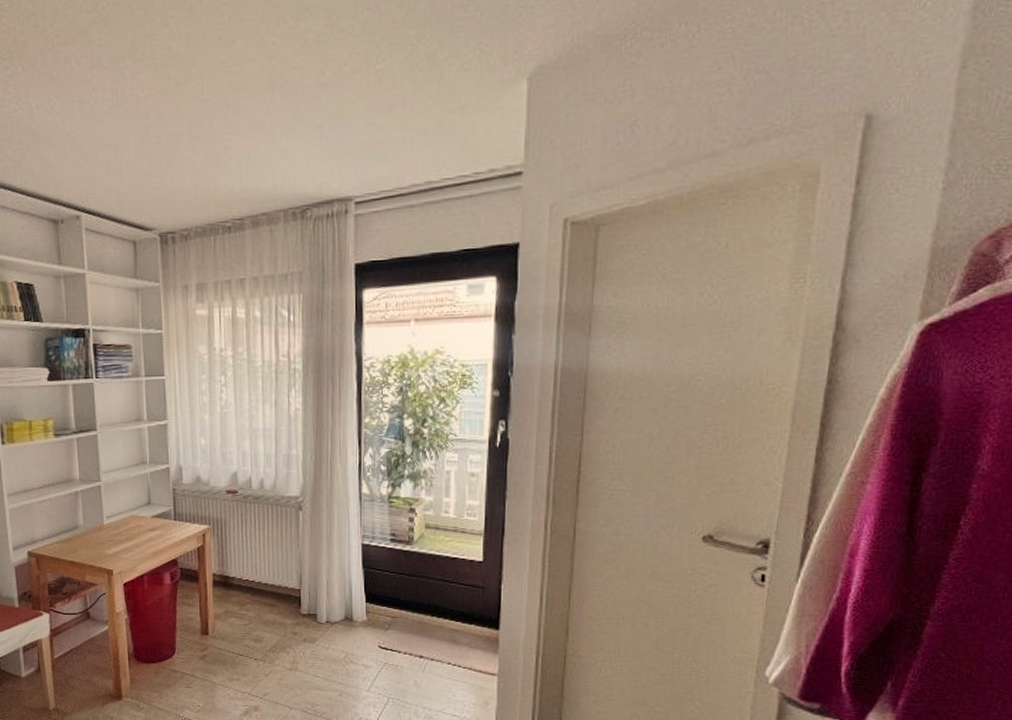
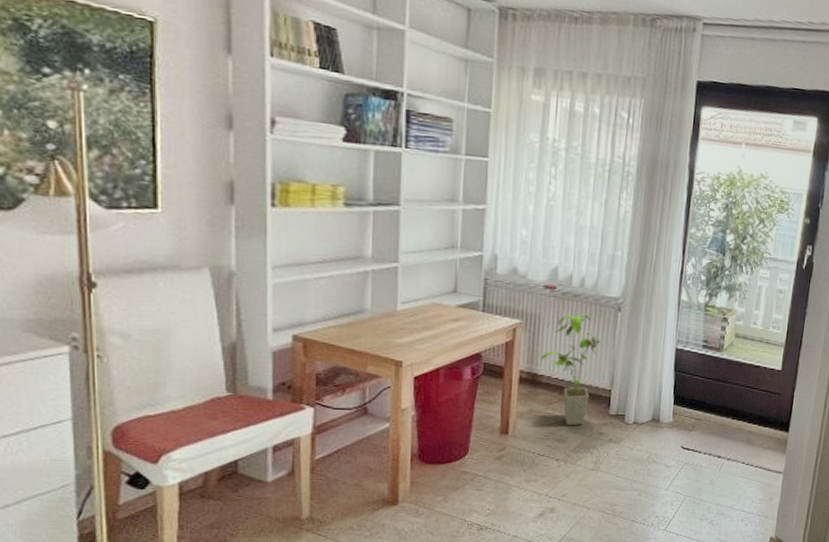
house plant: none [230,515,288,626] -> present [541,313,603,426]

